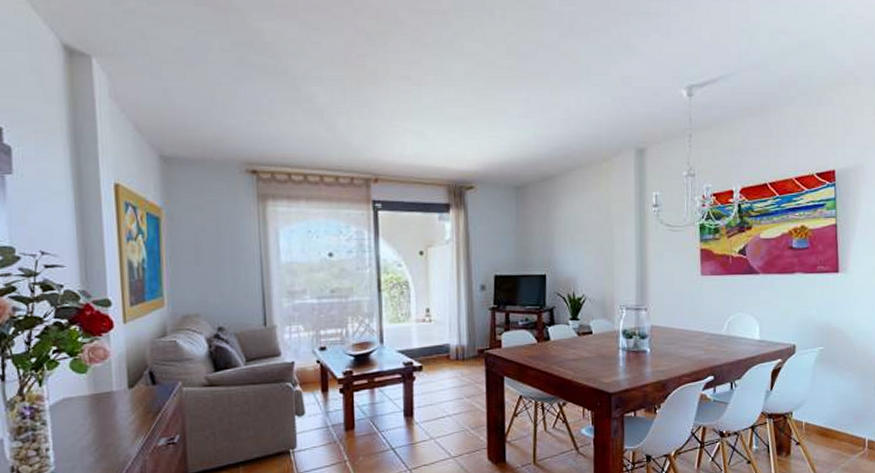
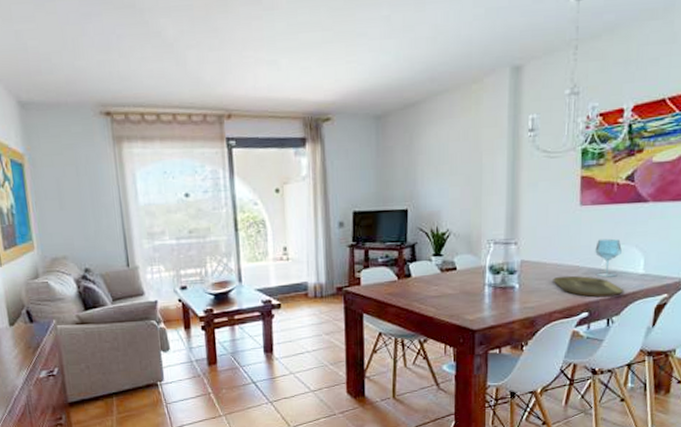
placemat: none [680,340,743,362] -> present [553,275,623,298]
wine glass: none [716,306,740,343] -> present [595,238,623,278]

